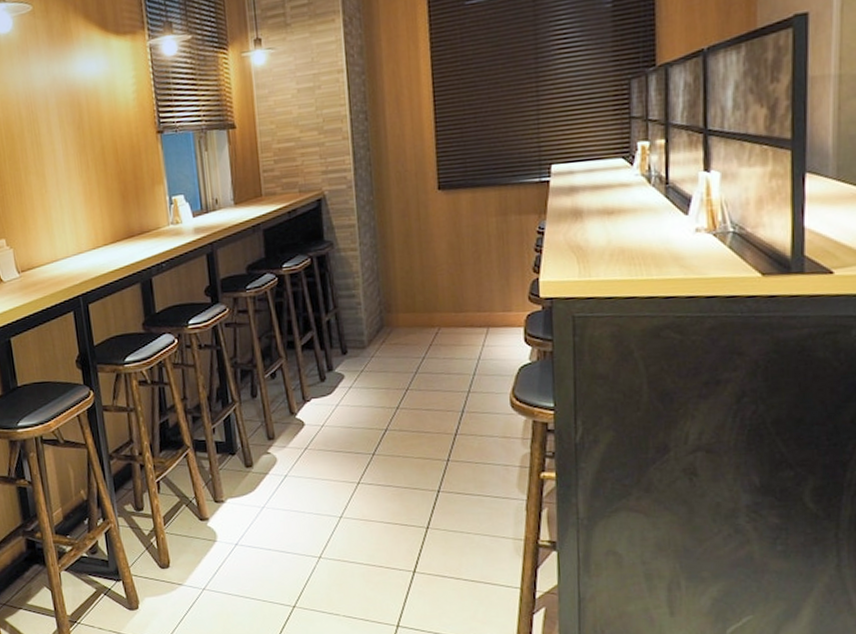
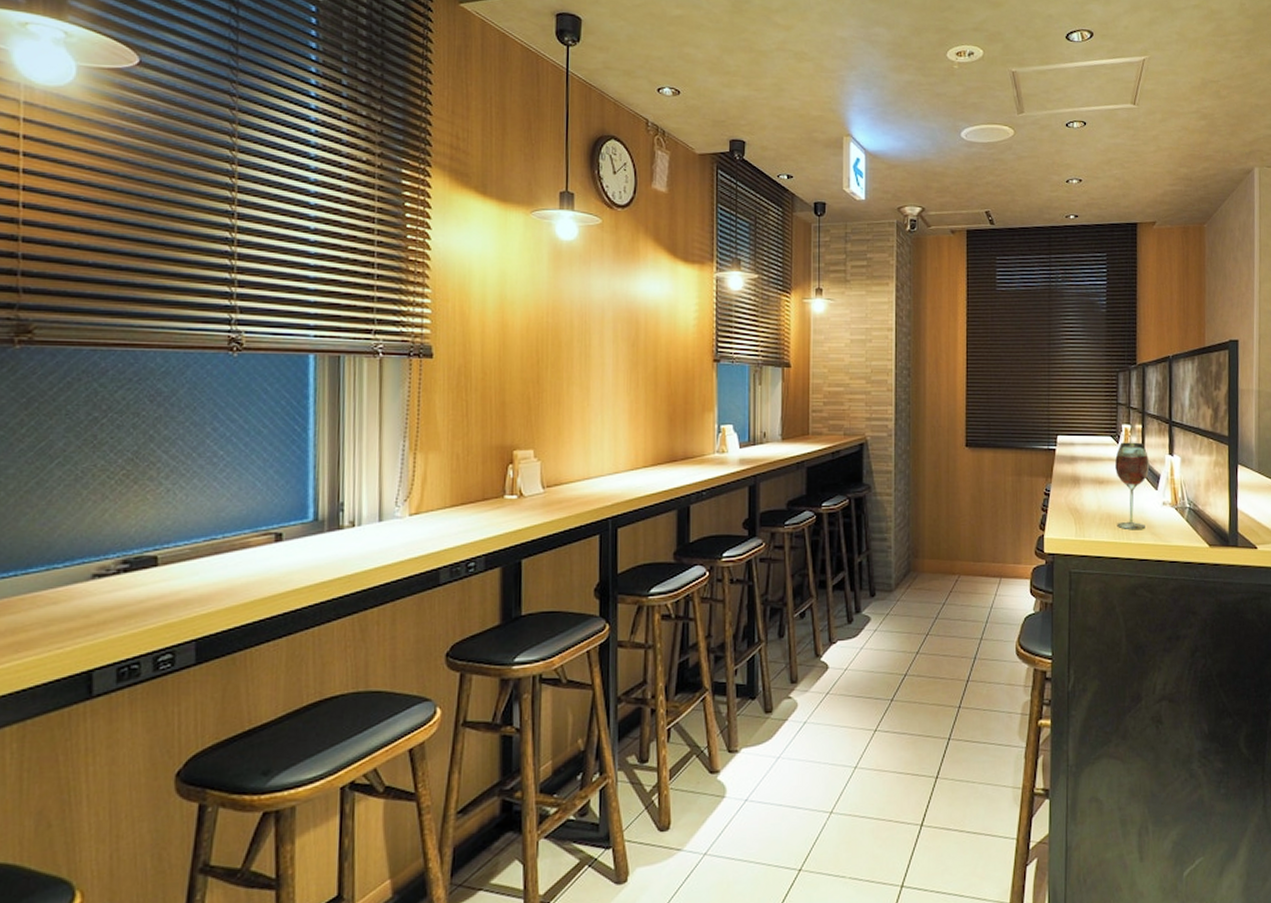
wineglass: none [629,160,677,264] -> present [1115,442,1150,530]

